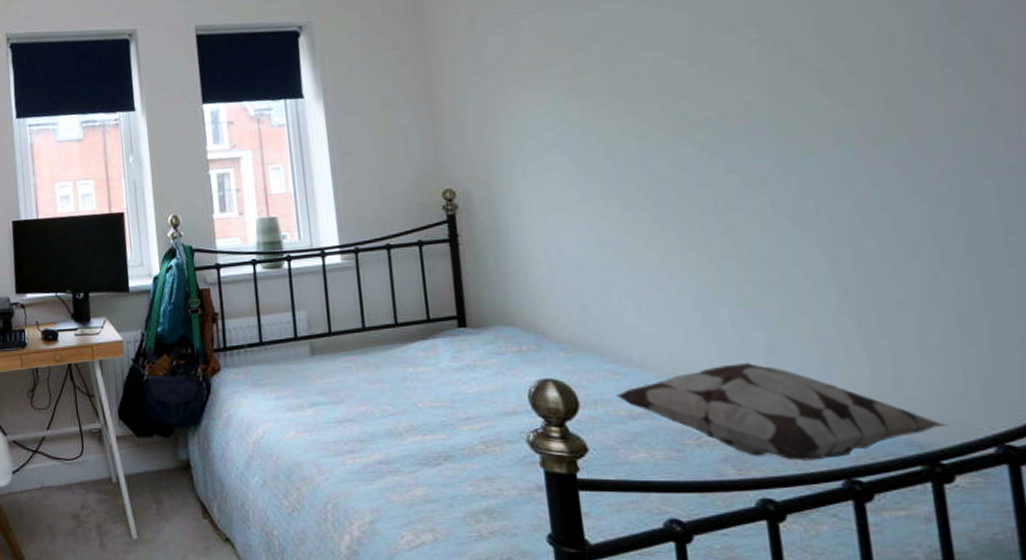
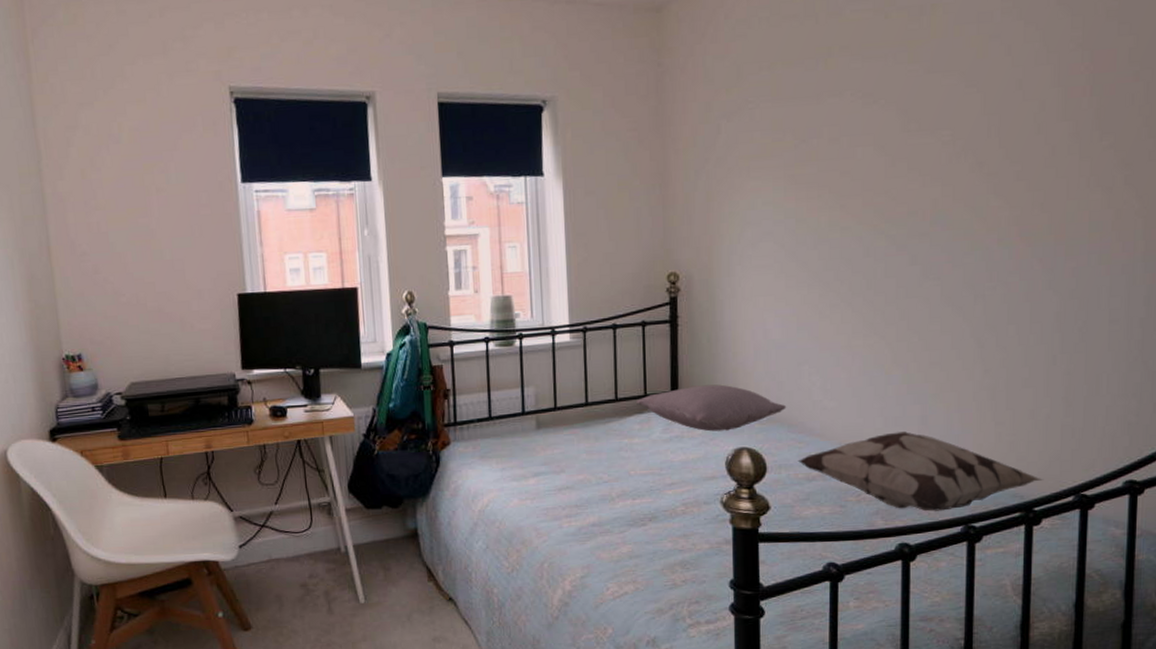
pillow: none [417,308,596,360] -> present [635,384,787,432]

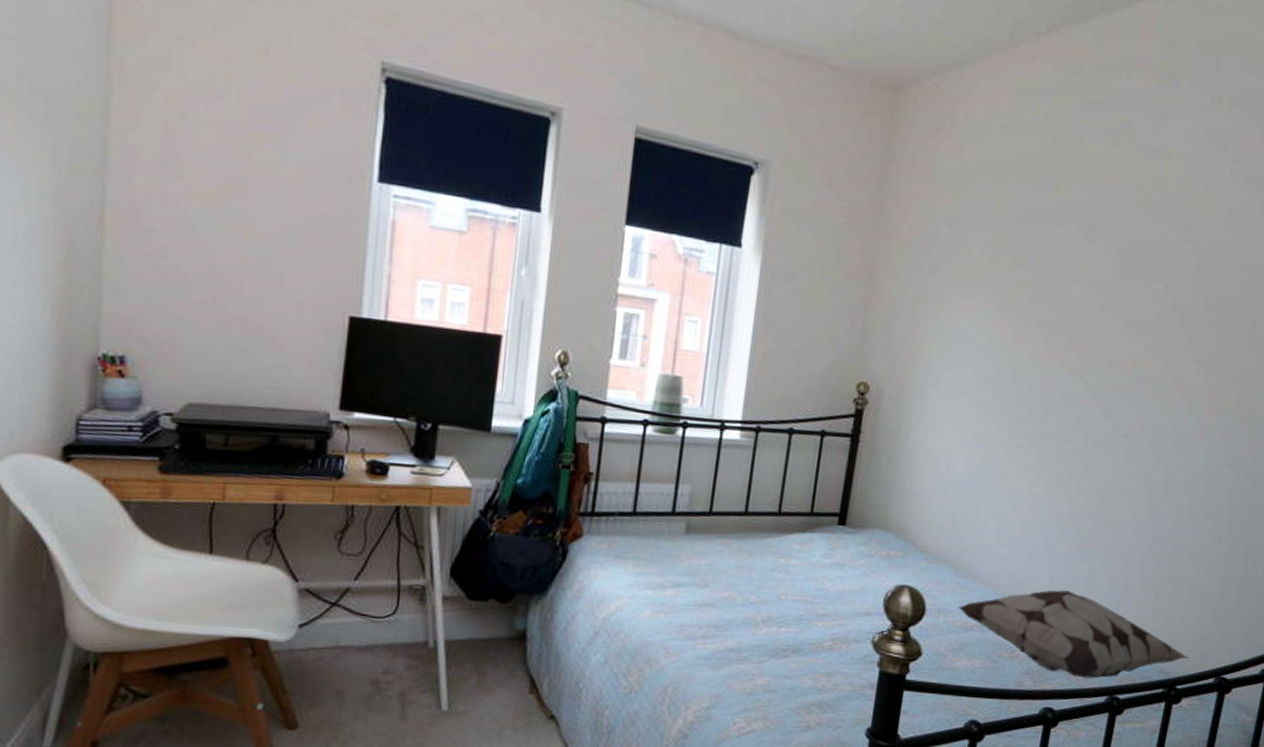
pillow: present [635,384,787,432] -> none [799,510,957,565]

